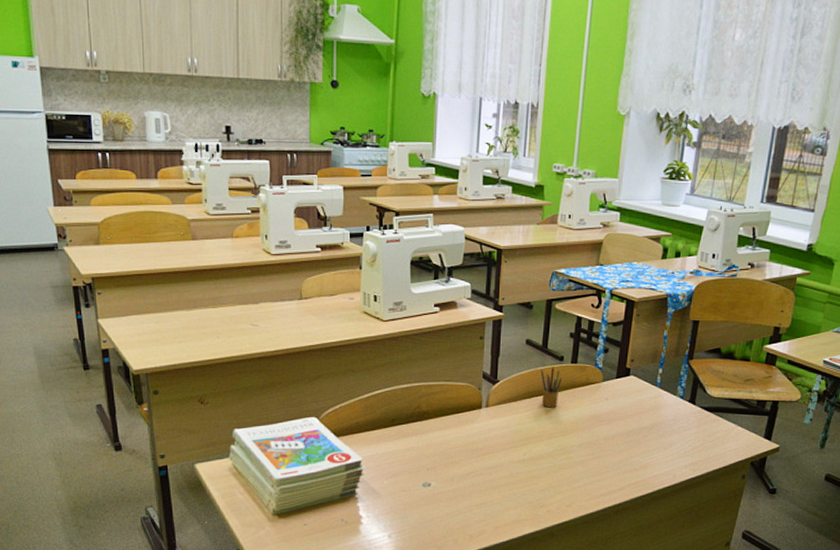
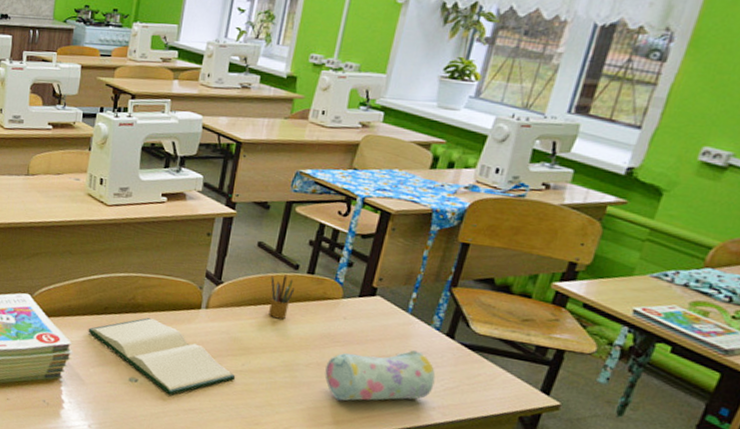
hardback book: none [378,424,520,493] -> present [88,318,236,395]
pencil case: none [595,419,684,473] -> present [325,350,436,401]

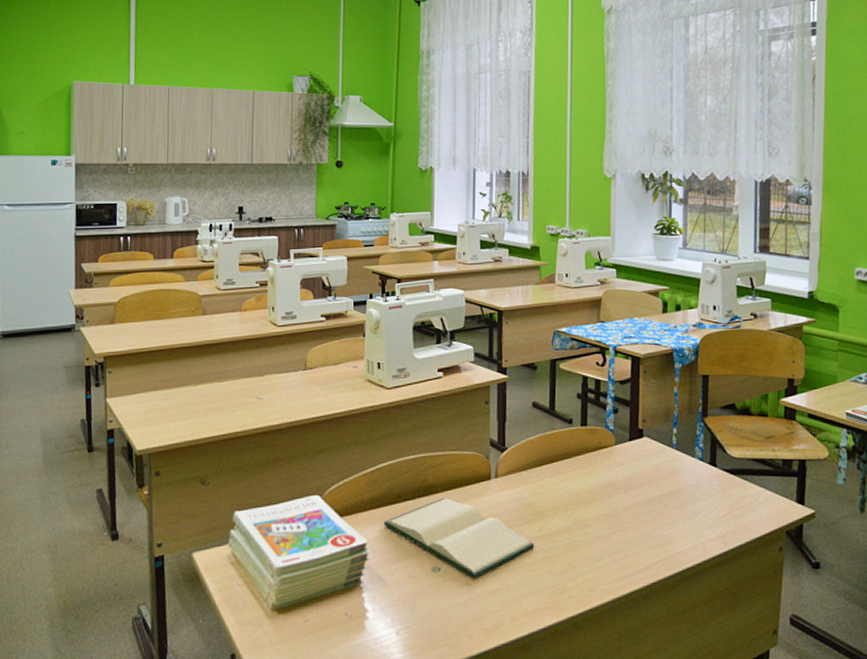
pencil box: present [269,274,296,320] -> none [550,430,573,476]
pencil case: present [325,350,436,401] -> none [614,484,711,549]

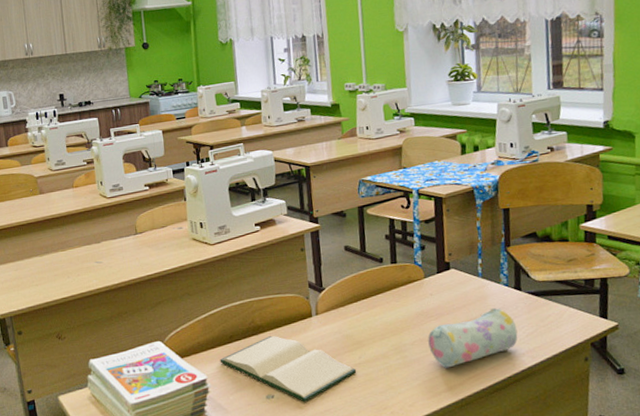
pencil case: none [614,484,711,549] -> present [428,308,518,368]

